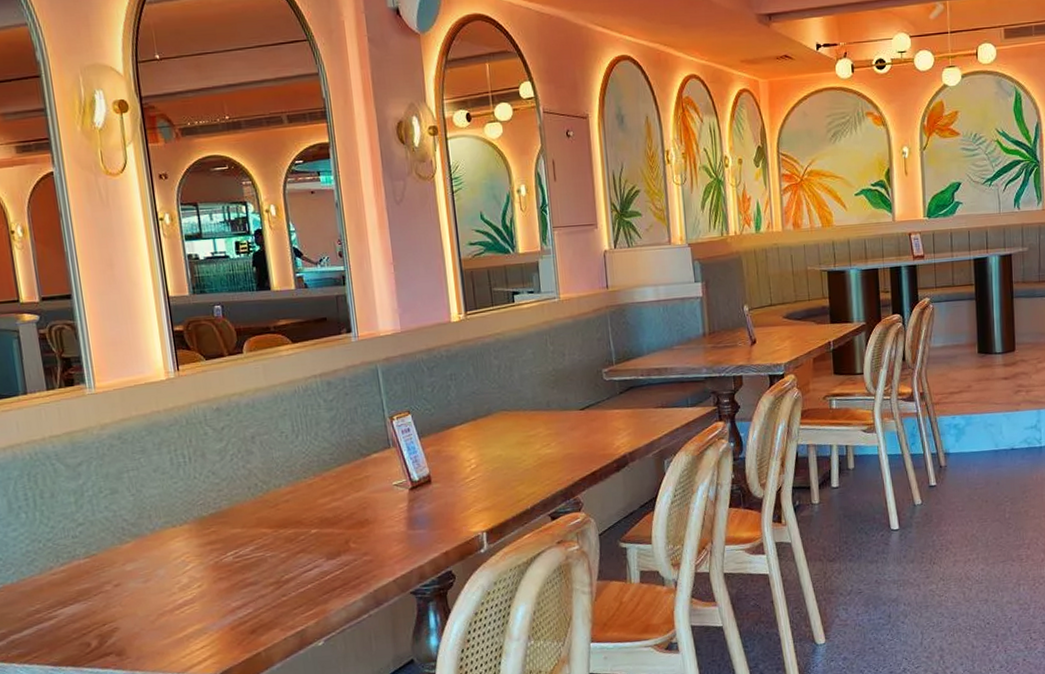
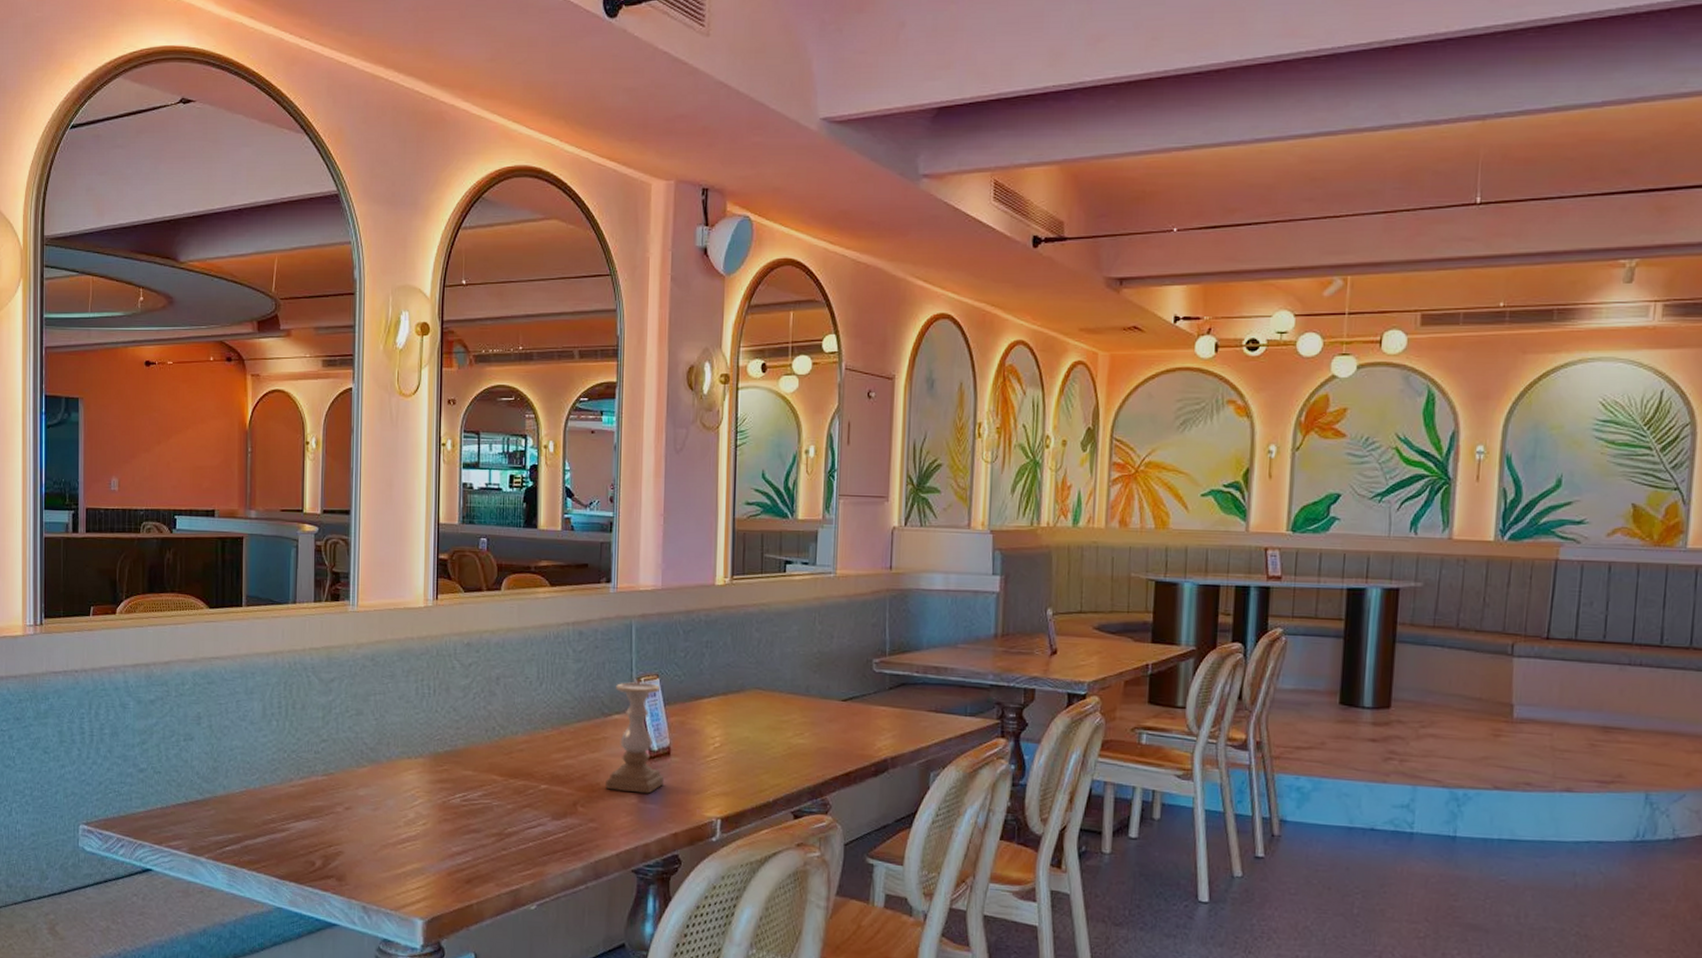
candle holder: none [371,419,430,524] -> present [605,681,665,794]

